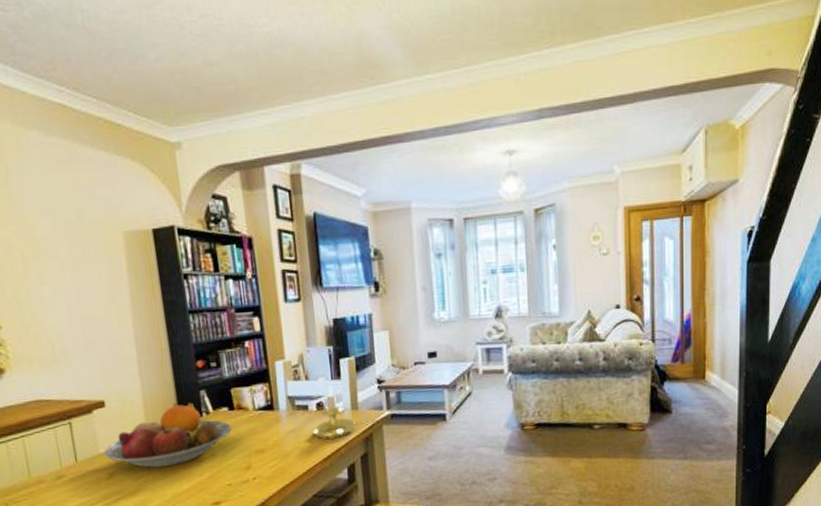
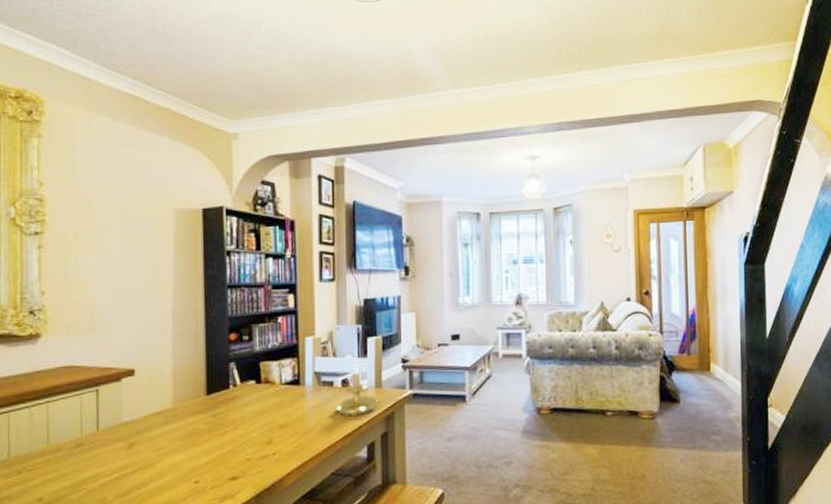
fruit bowl: present [103,402,232,468] -> none [127,373,257,439]

